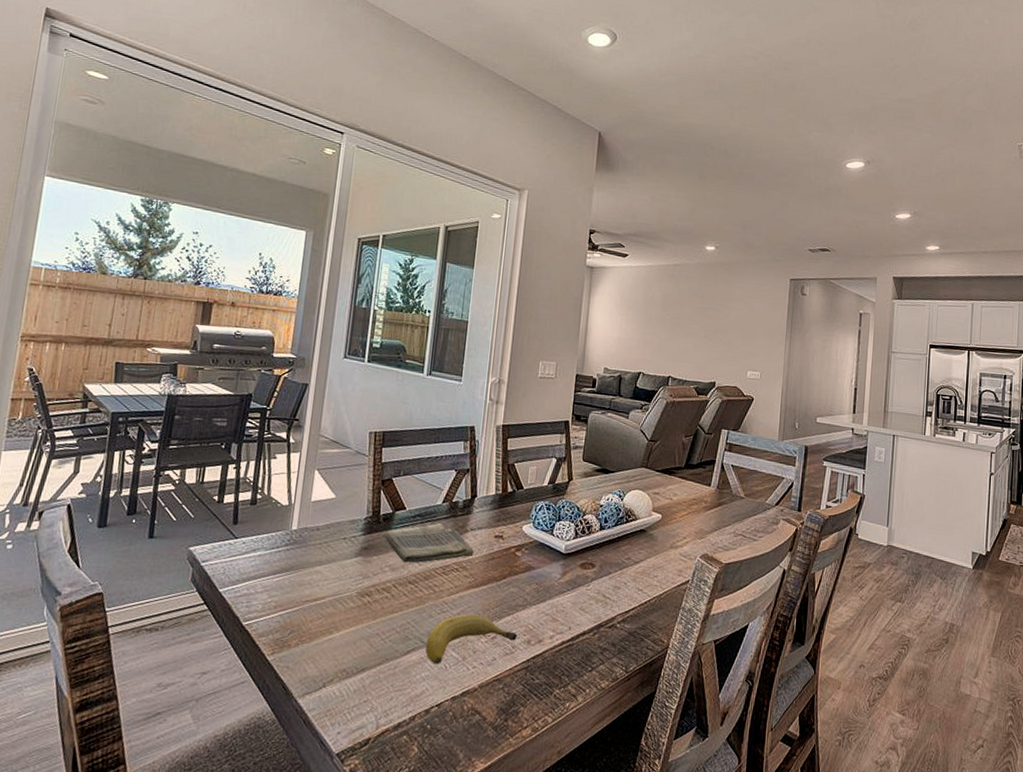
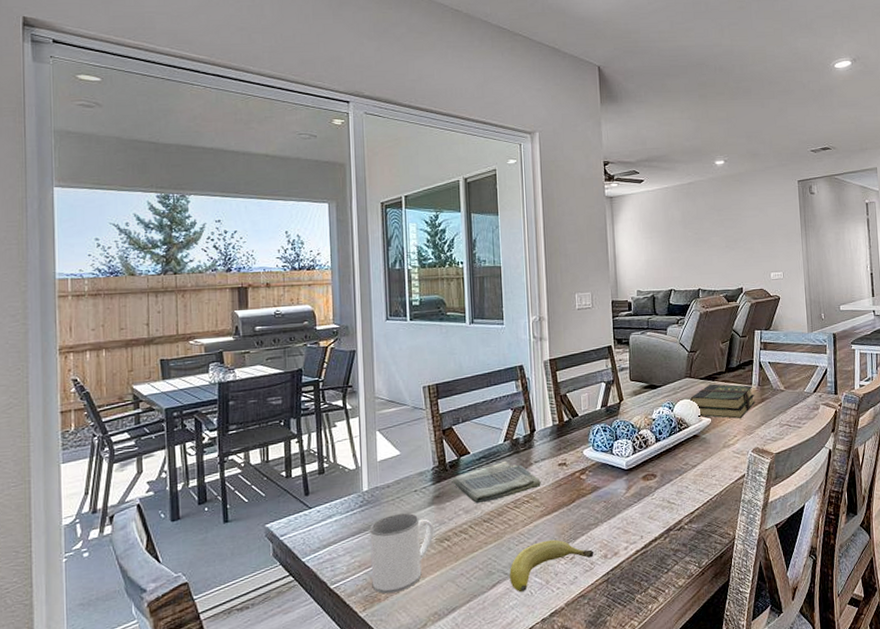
mug: none [284,559,357,642] -> present [370,513,434,594]
book: none [643,478,712,520] -> present [690,384,755,419]

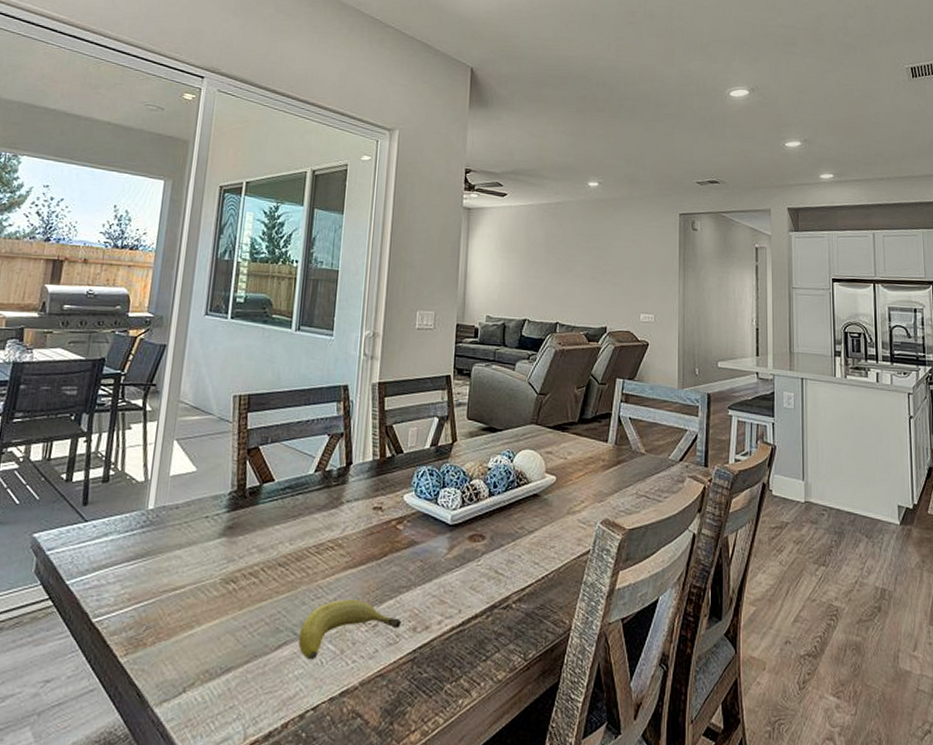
mug: present [370,513,434,594] -> none [139,541,221,639]
dish towel: present [452,460,541,504] -> none [249,495,351,543]
book: present [690,384,755,419] -> none [534,435,610,481]

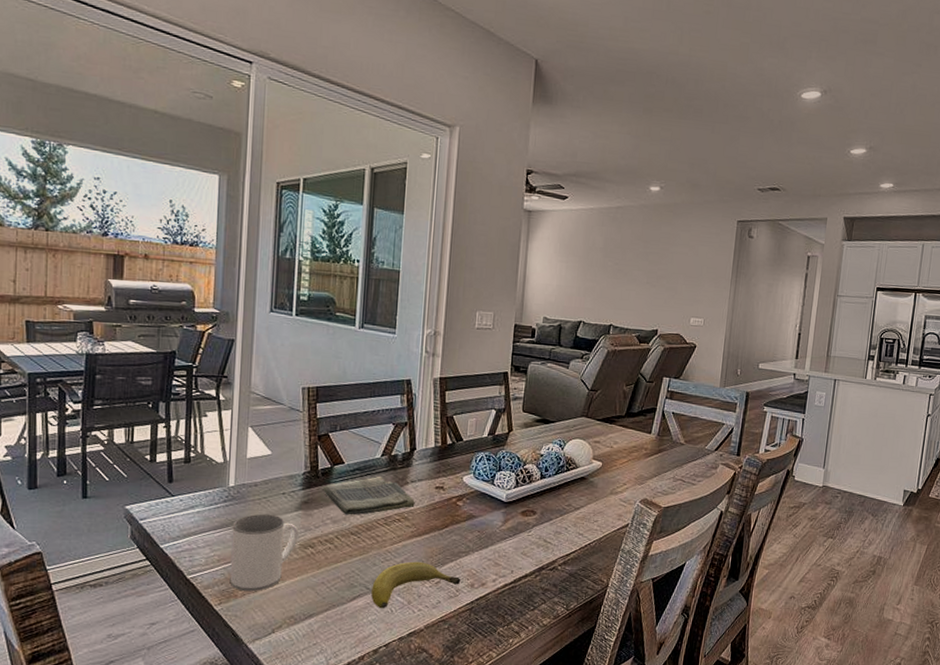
mug: none [139,541,221,639] -> present [230,513,299,592]
dish towel: none [249,495,351,543] -> present [322,476,415,516]

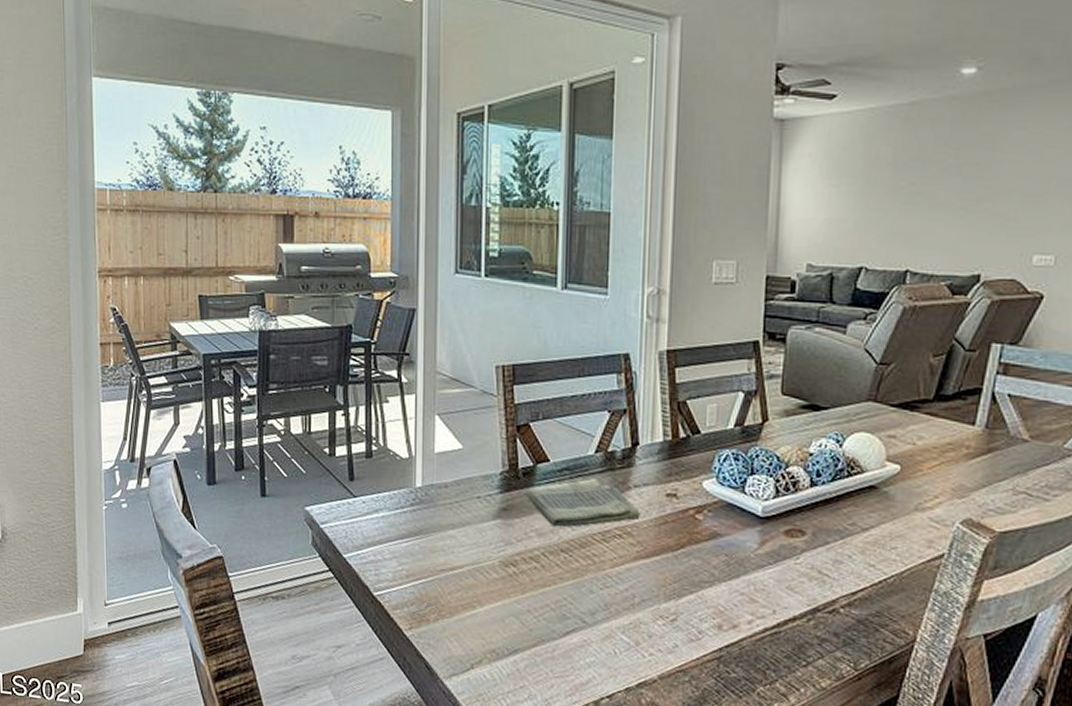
mug: present [230,513,299,592] -> none [420,521,498,617]
fruit: present [371,561,461,609] -> none [589,590,704,649]

